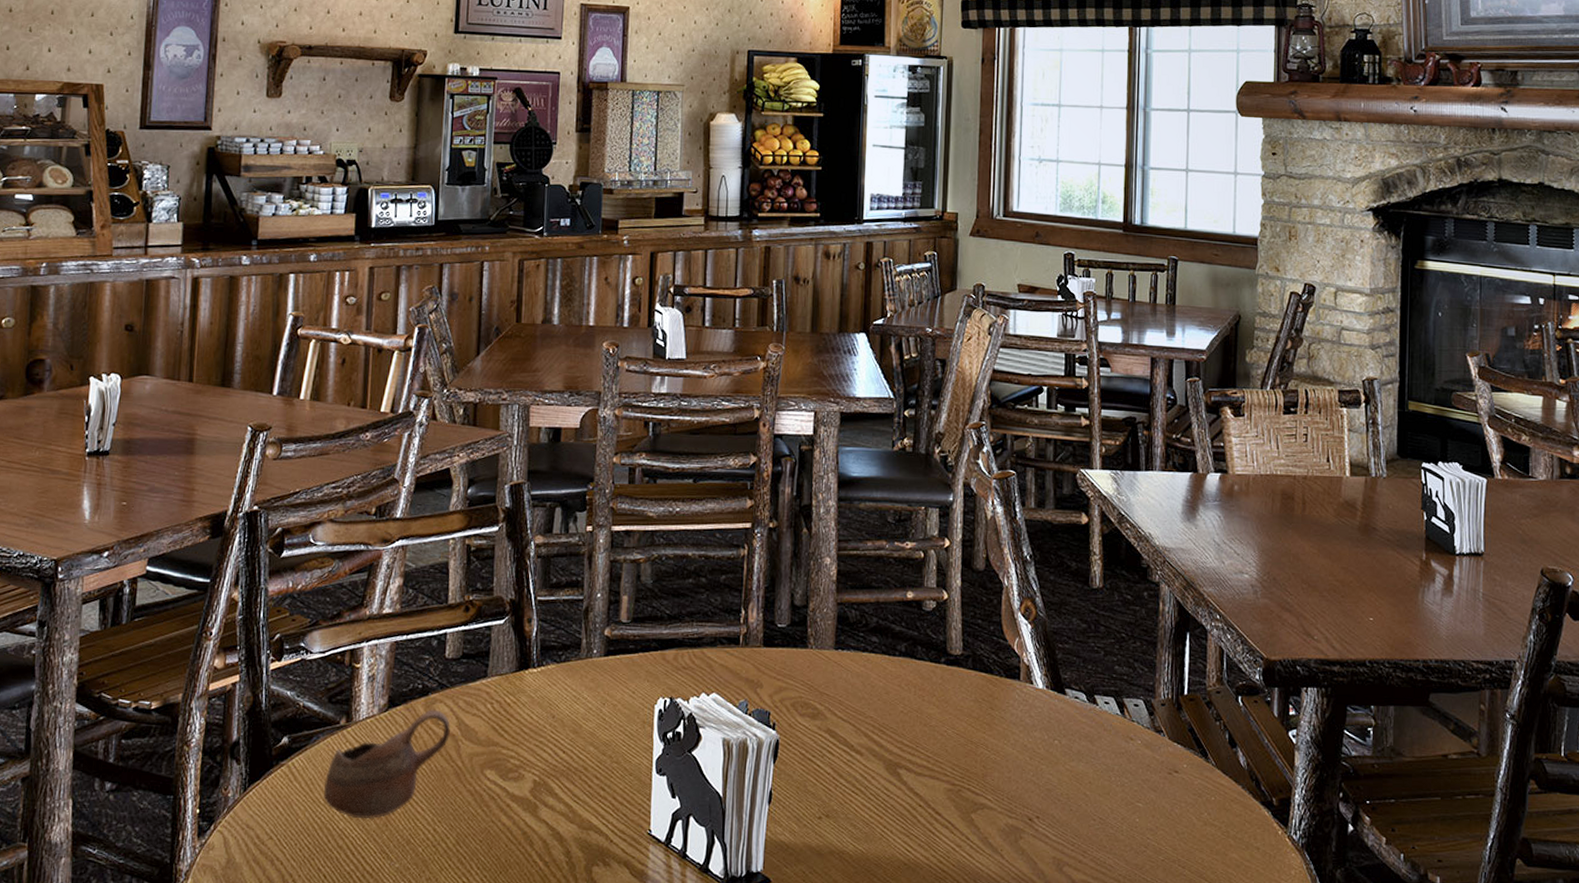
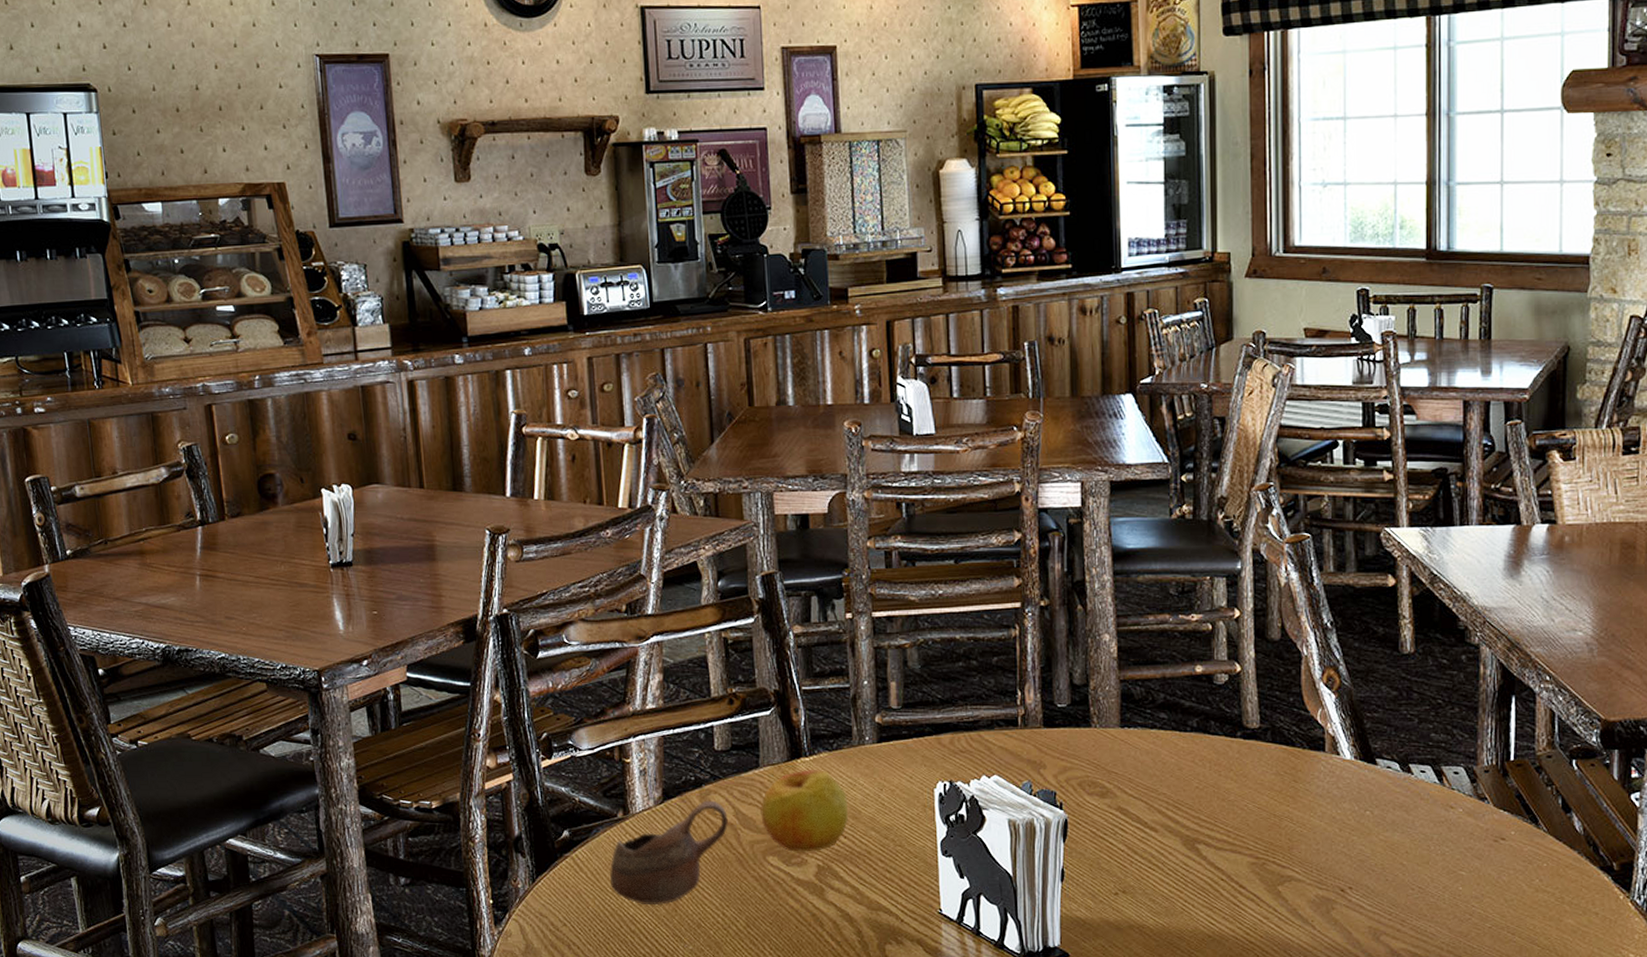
apple: none [483,680,571,767] -> present [760,768,848,852]

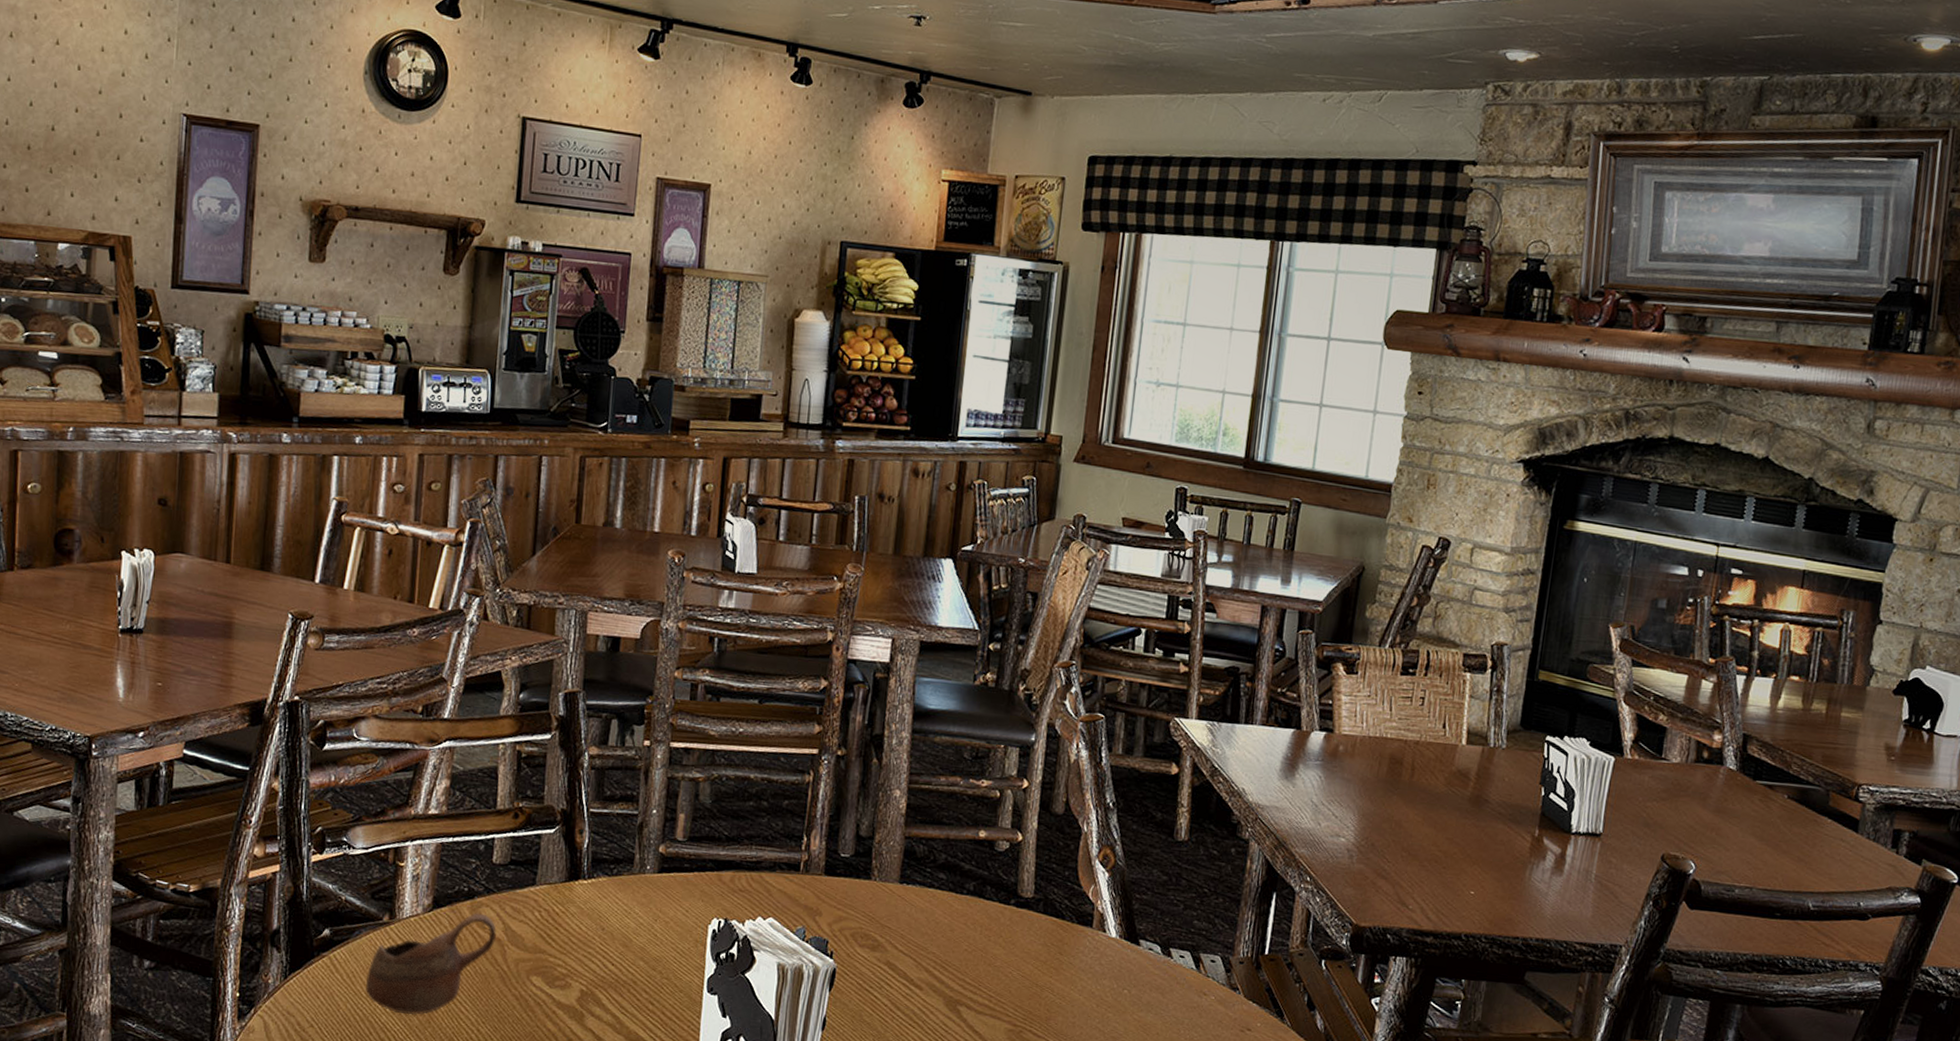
apple: present [760,768,848,852] -> none [530,892,621,976]

